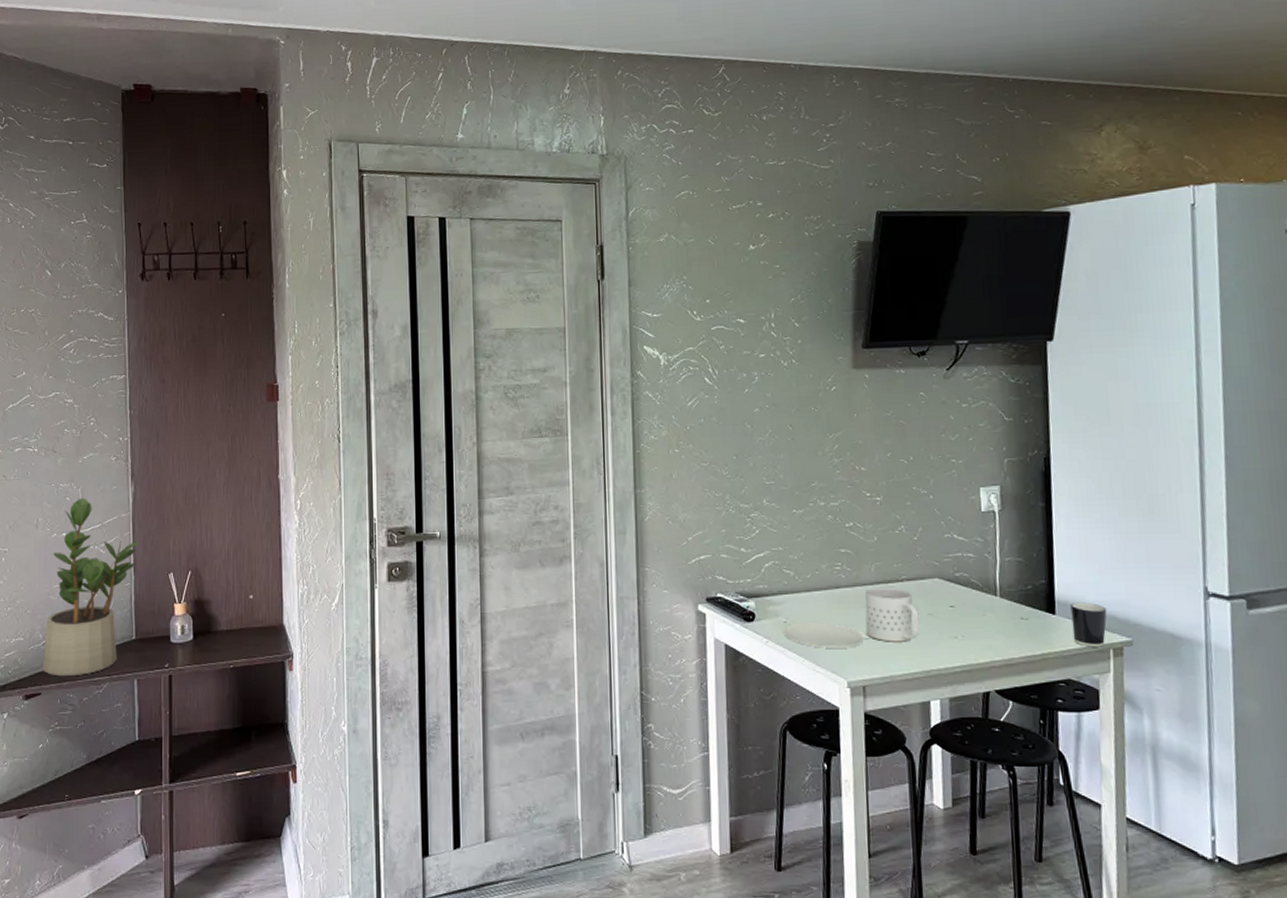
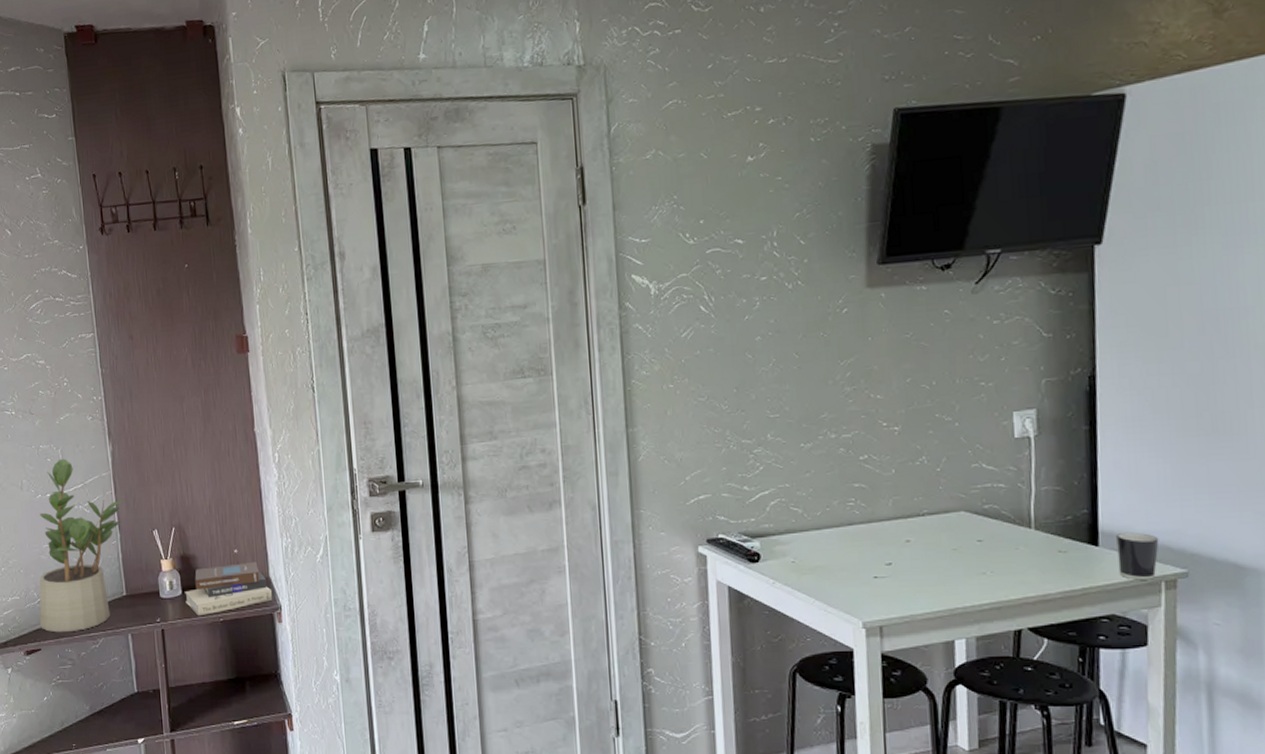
books: none [196,608,285,663] -> present [185,561,273,617]
plate: present [783,621,864,648] -> none [791,560,881,588]
mug: present [865,587,920,642] -> none [881,522,943,580]

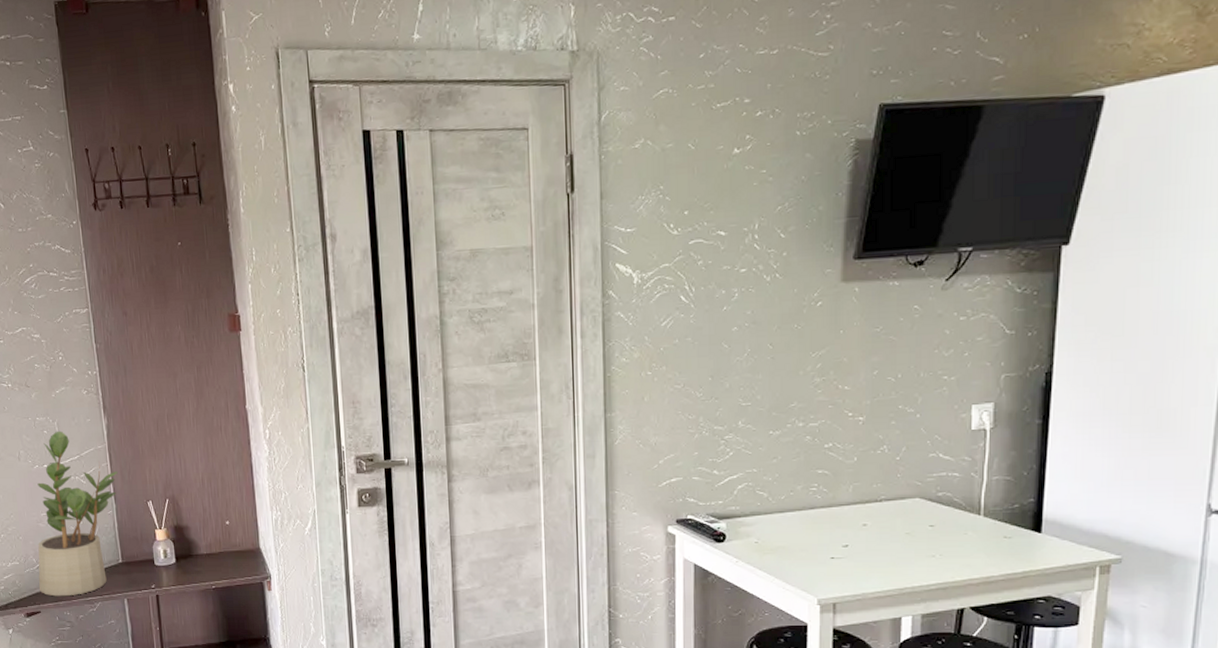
books: present [185,561,273,617] -> none [178,533,263,584]
mug: present [1116,532,1159,580] -> none [1058,520,1098,565]

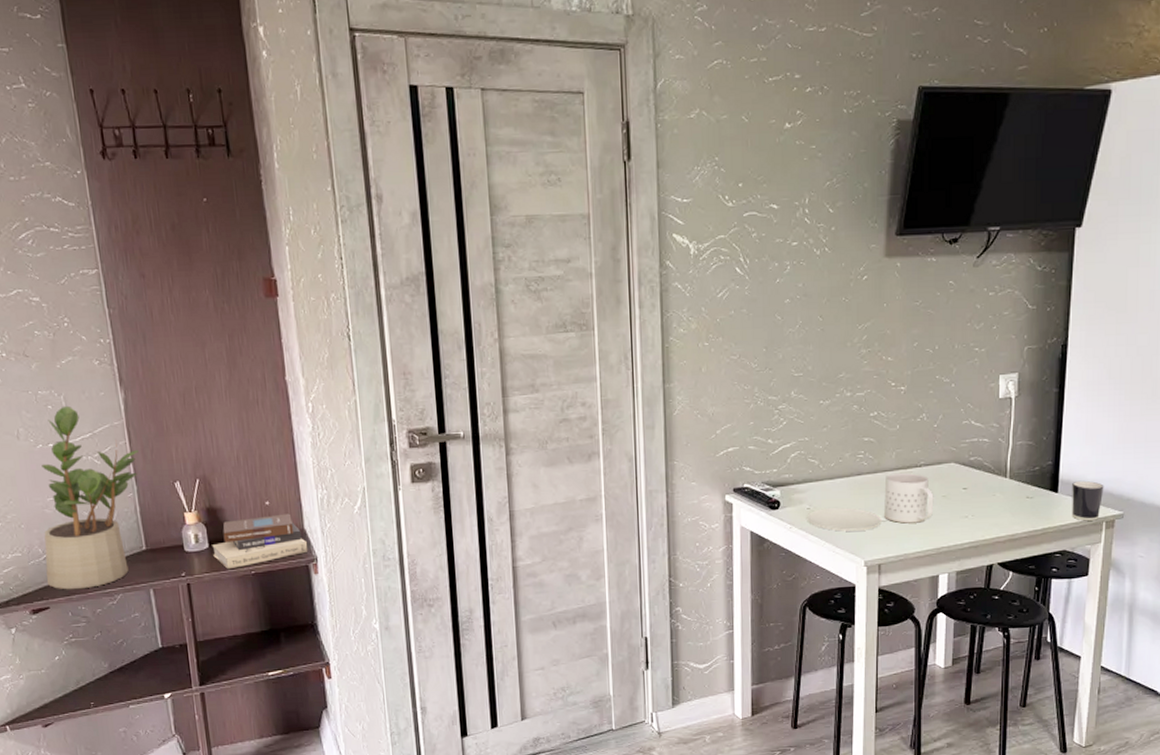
books: none [178,533,263,584] -> present [212,513,309,570]
plate: none [754,541,837,567] -> present [807,507,882,532]
mug: none [840,507,896,561] -> present [884,472,934,524]
mug: none [1058,520,1098,565] -> present [1072,480,1104,521]

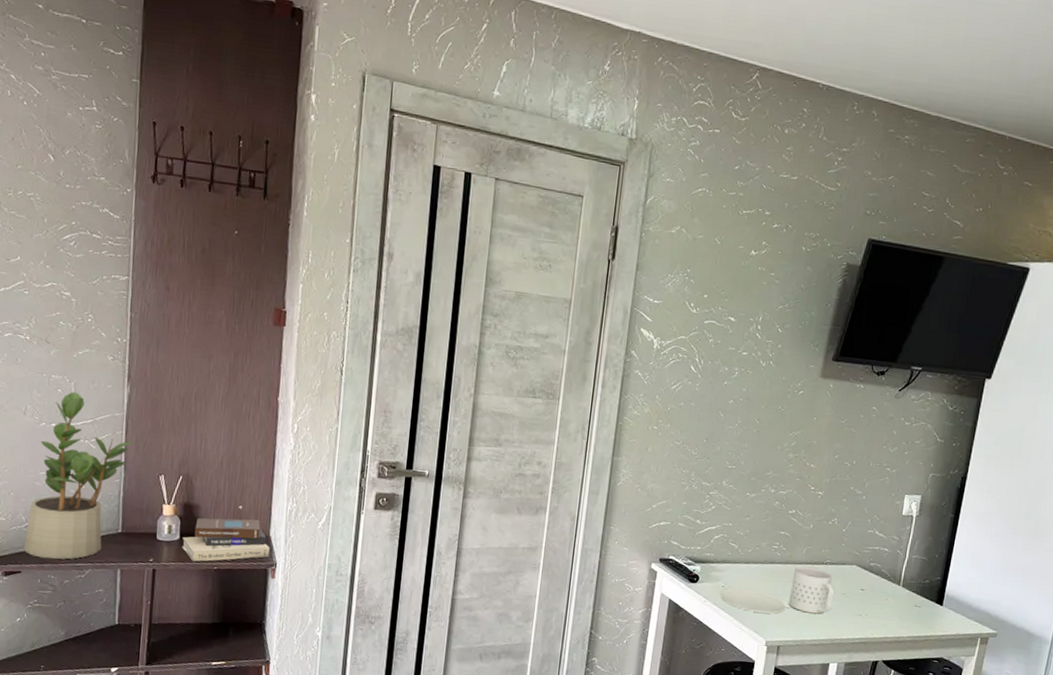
mug: present [1072,480,1104,521] -> none [952,598,983,635]

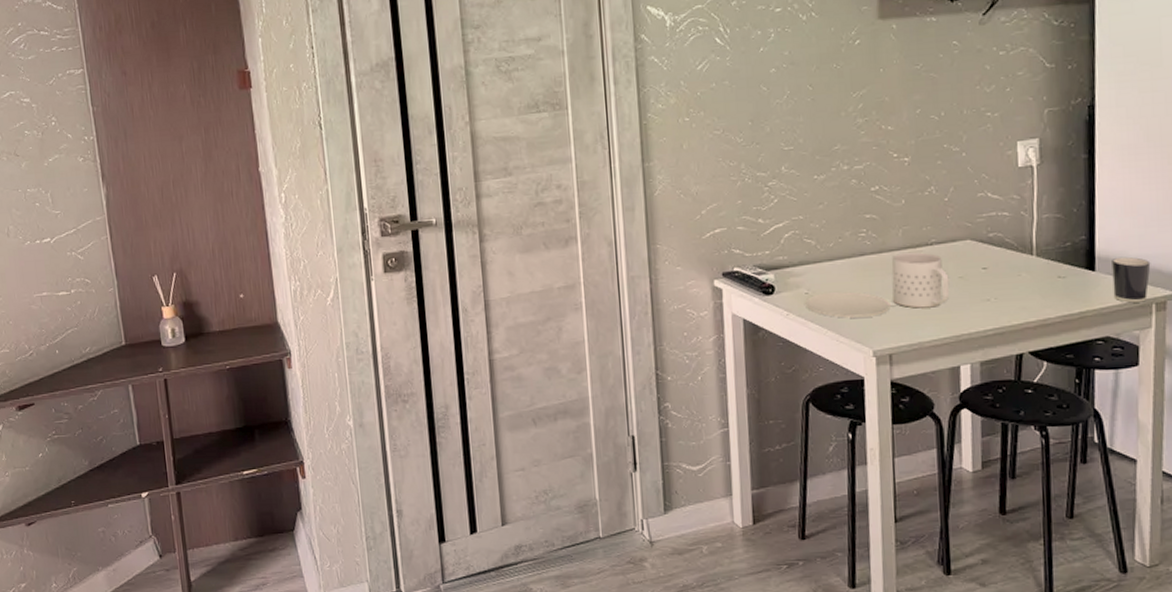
potted plant: present [23,391,133,559] -> none [29,202,119,386]
books: present [182,517,271,563] -> none [188,306,282,365]
mug: none [952,598,983,635] -> present [1112,256,1151,303]

